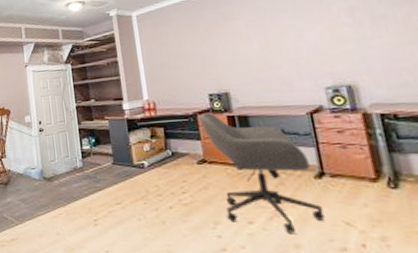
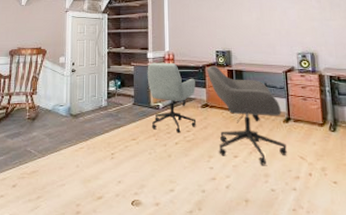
office chair: none [124,113,194,195] -> present [147,62,197,133]

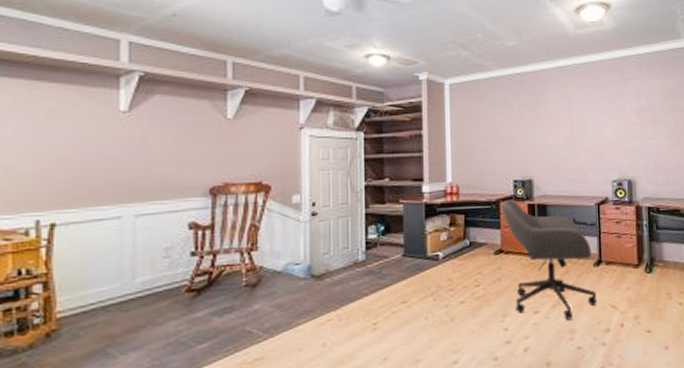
office chair: present [147,62,197,133] -> none [421,197,488,290]

